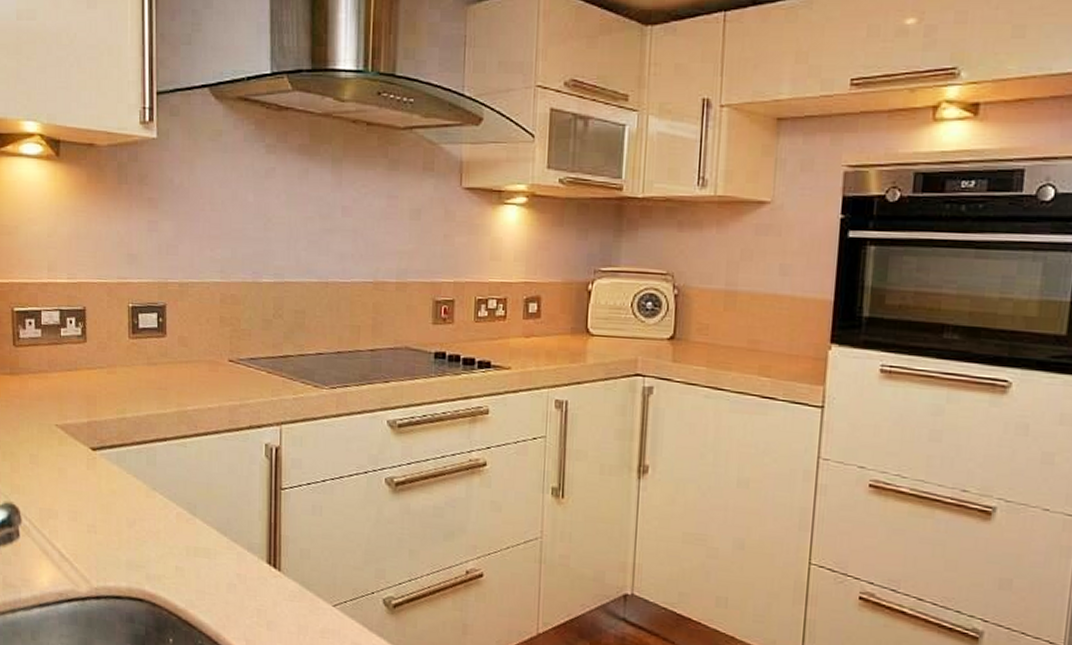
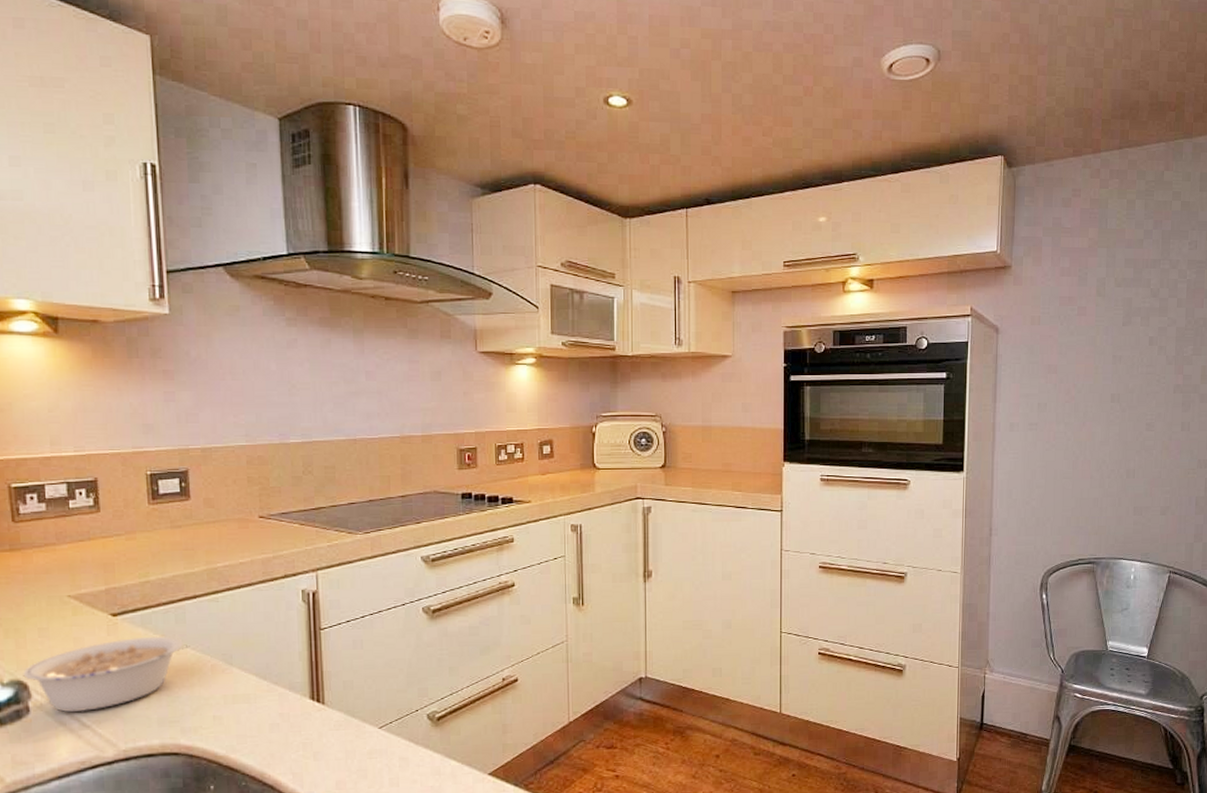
legume: none [15,475,159,544] -> present [23,636,190,712]

